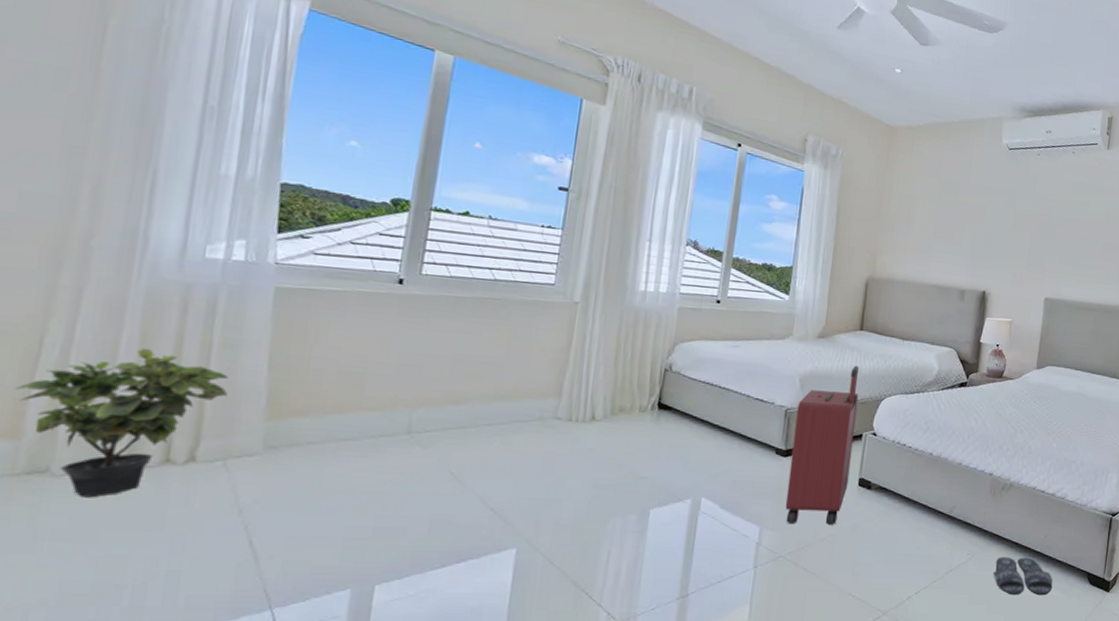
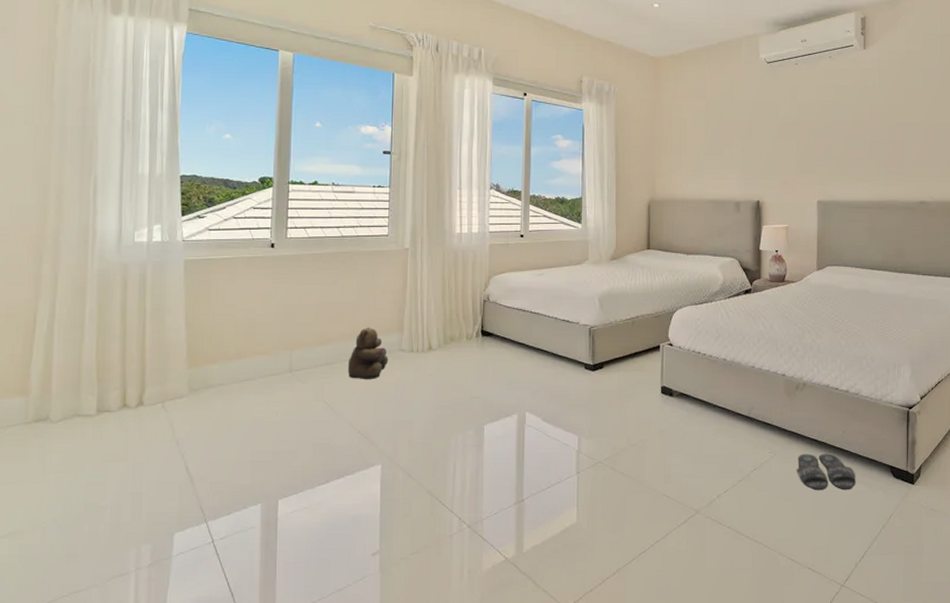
potted plant: present [15,347,228,498] -> none [22,317,160,438]
teddy bear: none [484,388,540,449] -> present [347,327,389,379]
suitcase: present [785,365,860,525] -> none [598,282,653,432]

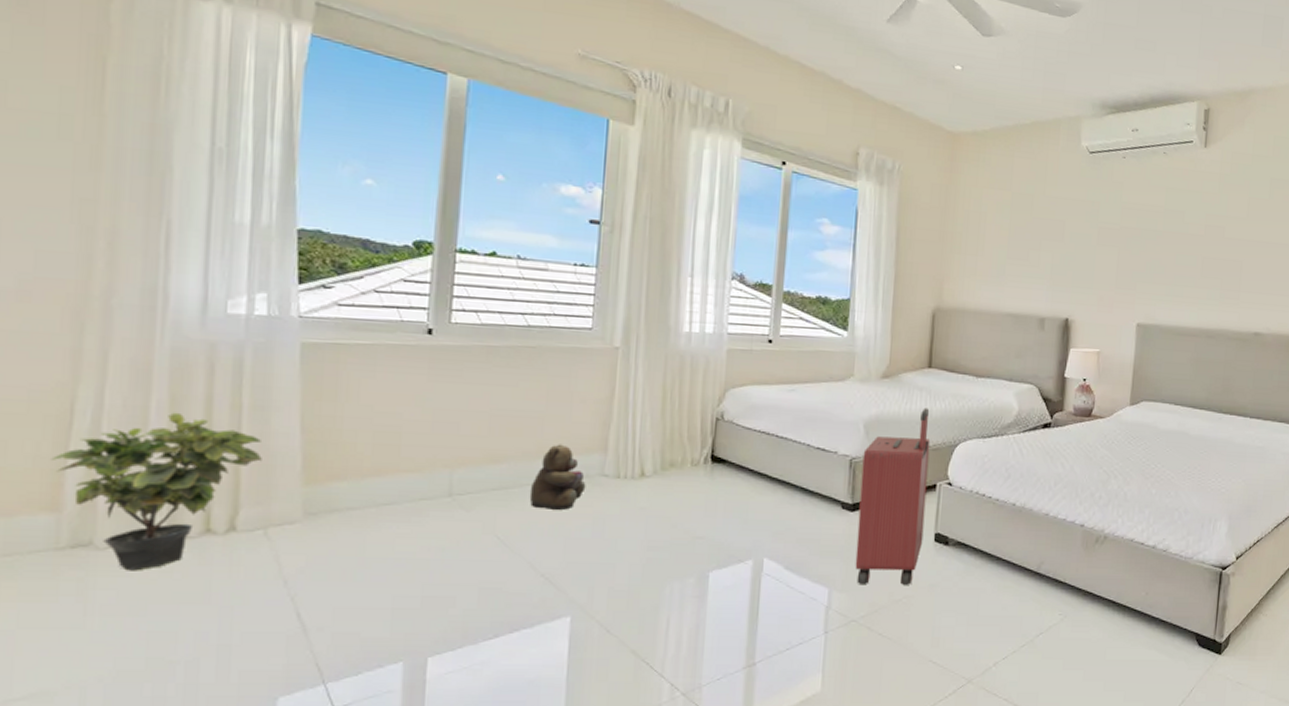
potted plant: none [22,317,160,438] -> present [51,412,262,571]
suitcase: none [598,282,653,432] -> present [855,408,931,585]
slippers: present [795,453,856,490] -> none [1088,617,1157,659]

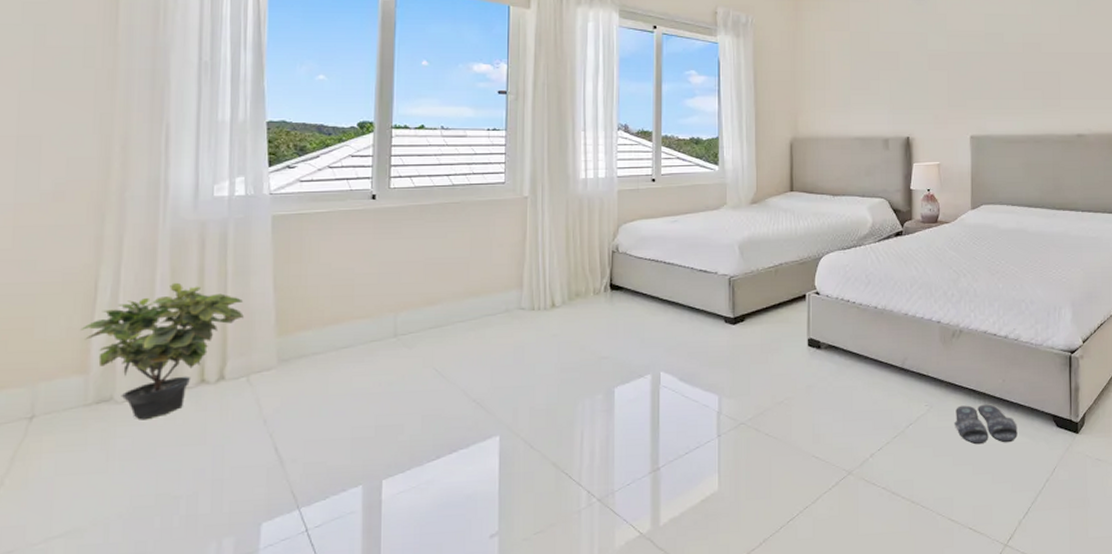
teddy bear: present [529,444,586,510] -> none [460,284,507,342]
suitcase: present [855,408,931,585] -> none [740,227,798,391]
slippers: none [1088,617,1157,659] -> present [953,404,1018,444]

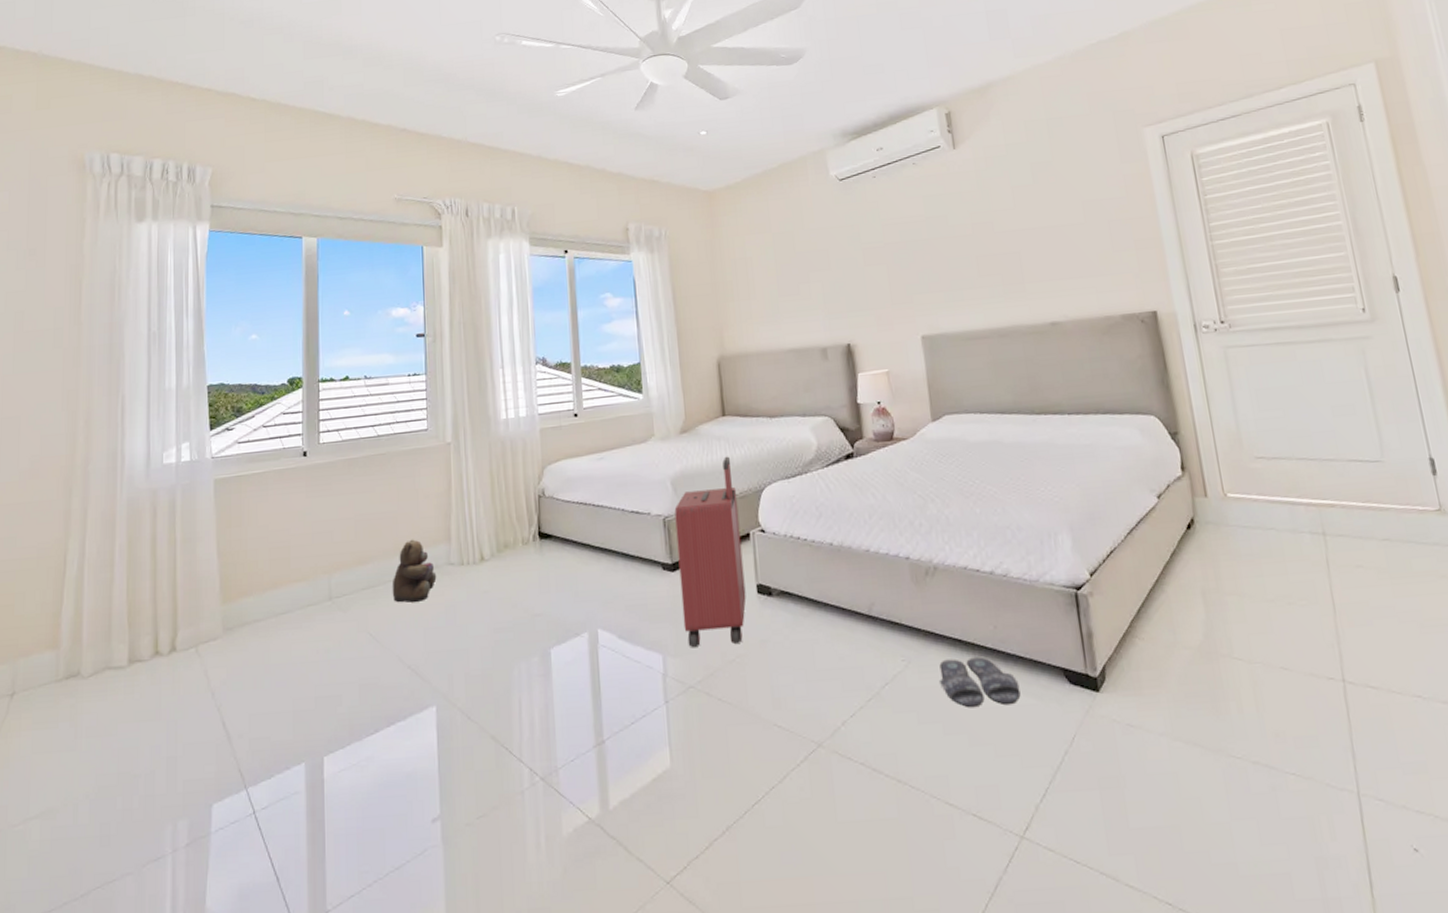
potted plant: present [80,282,244,420] -> none [52,552,191,695]
teddy bear: none [460,284,507,342] -> present [392,539,437,603]
suitcase: none [740,227,798,391] -> present [674,456,746,648]

